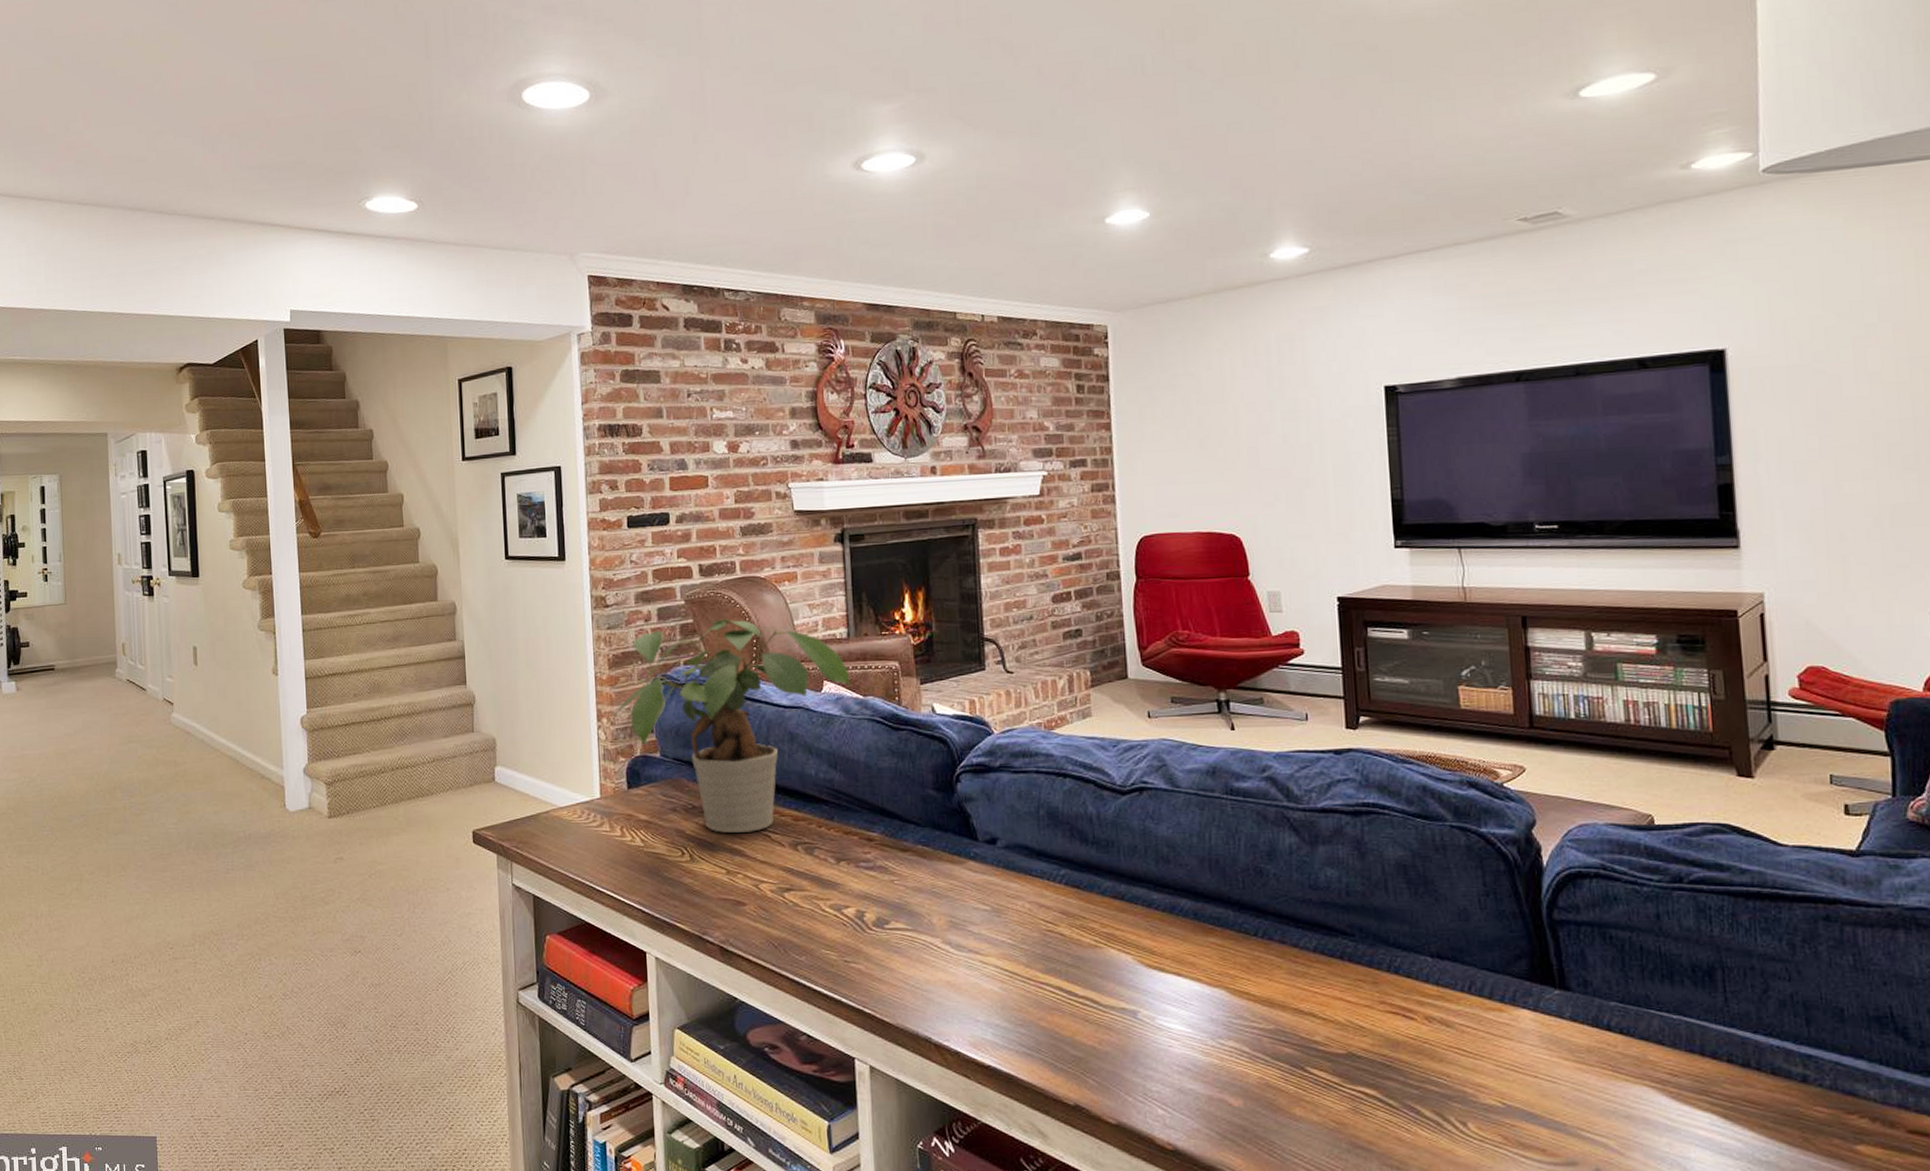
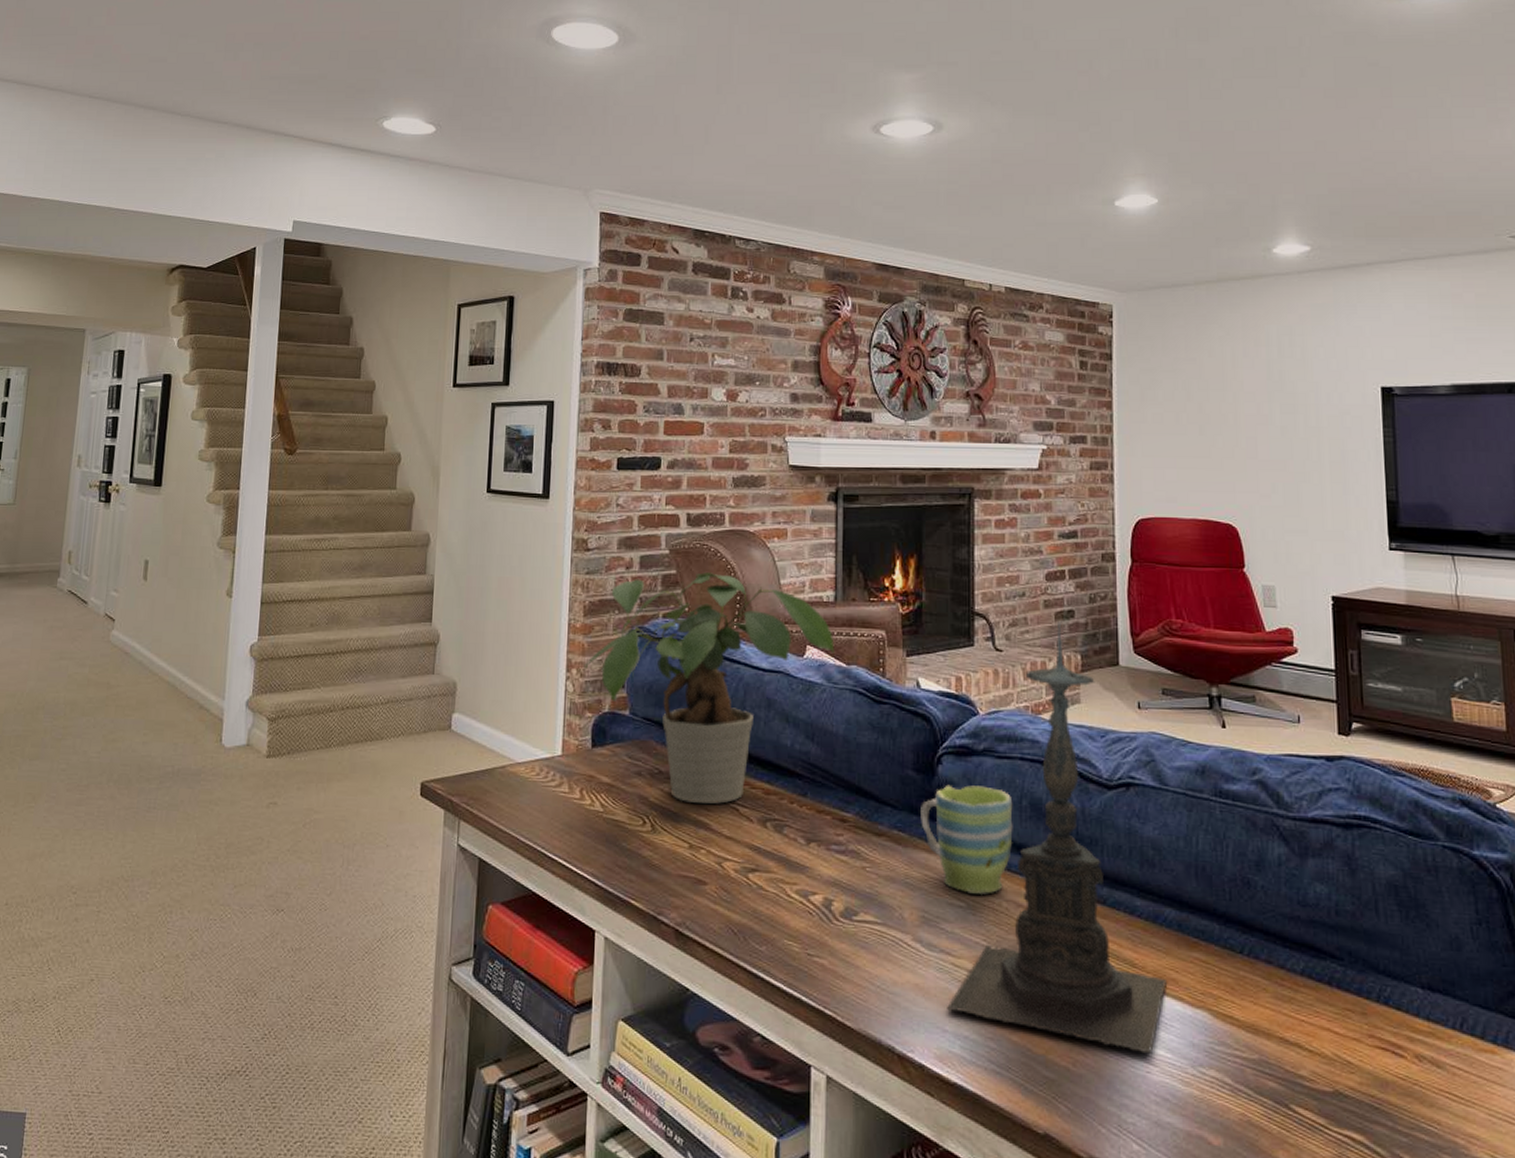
mug: none [942,799,1032,898] -> present [921,784,1013,894]
candle holder: none [978,639,1185,1030] -> present [947,620,1166,1054]

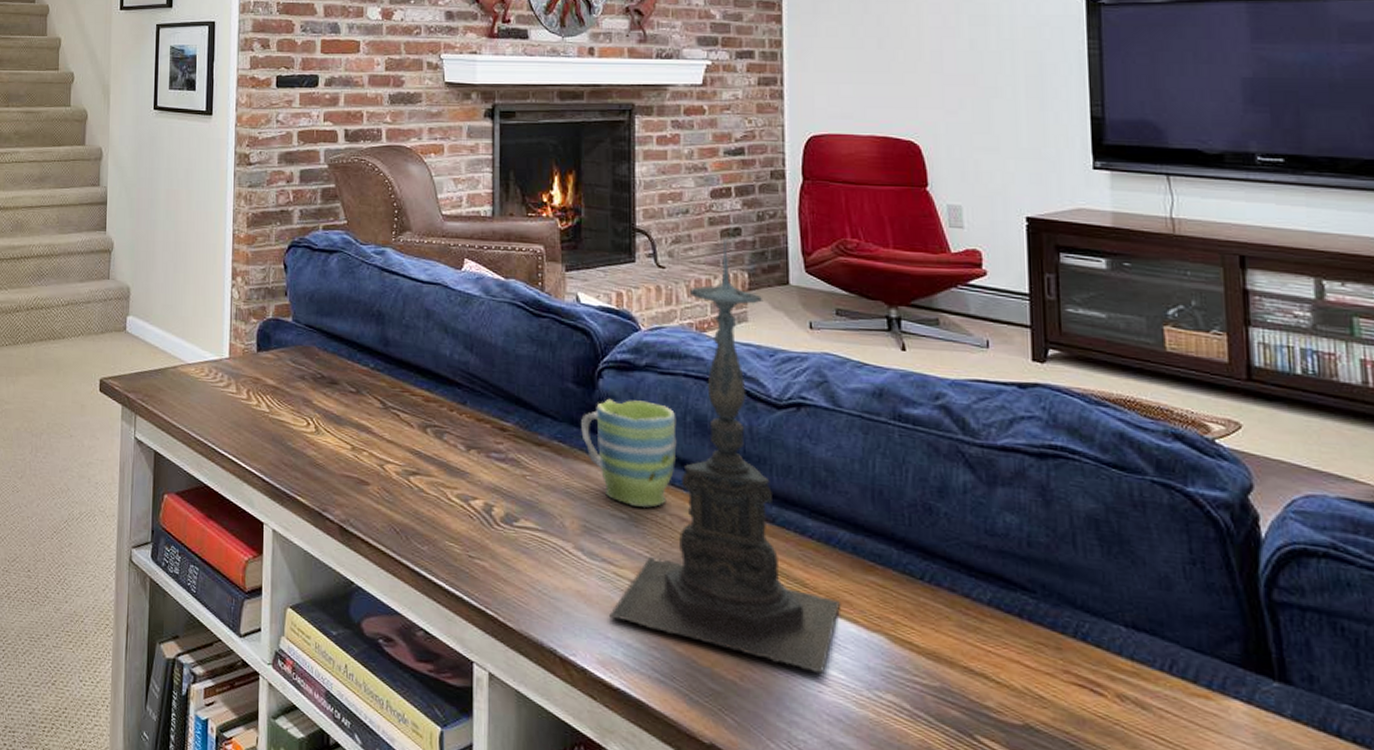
potted plant: present [583,572,835,804] -> none [248,187,492,409]

